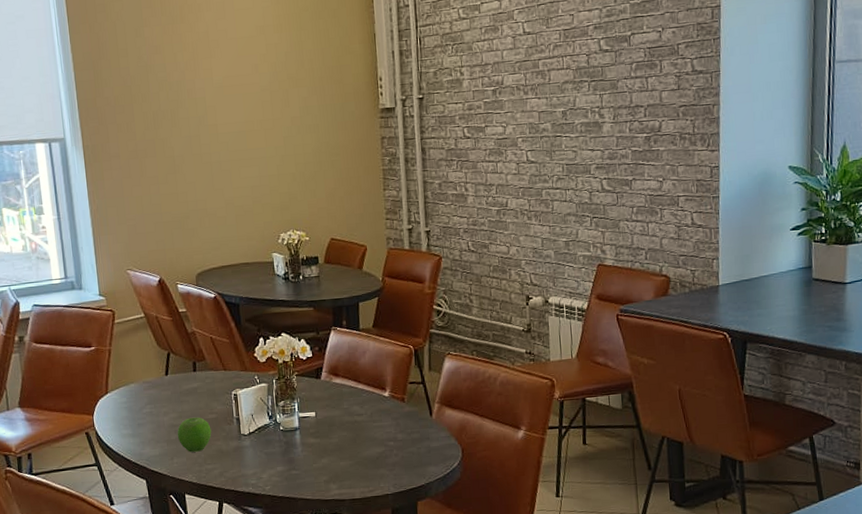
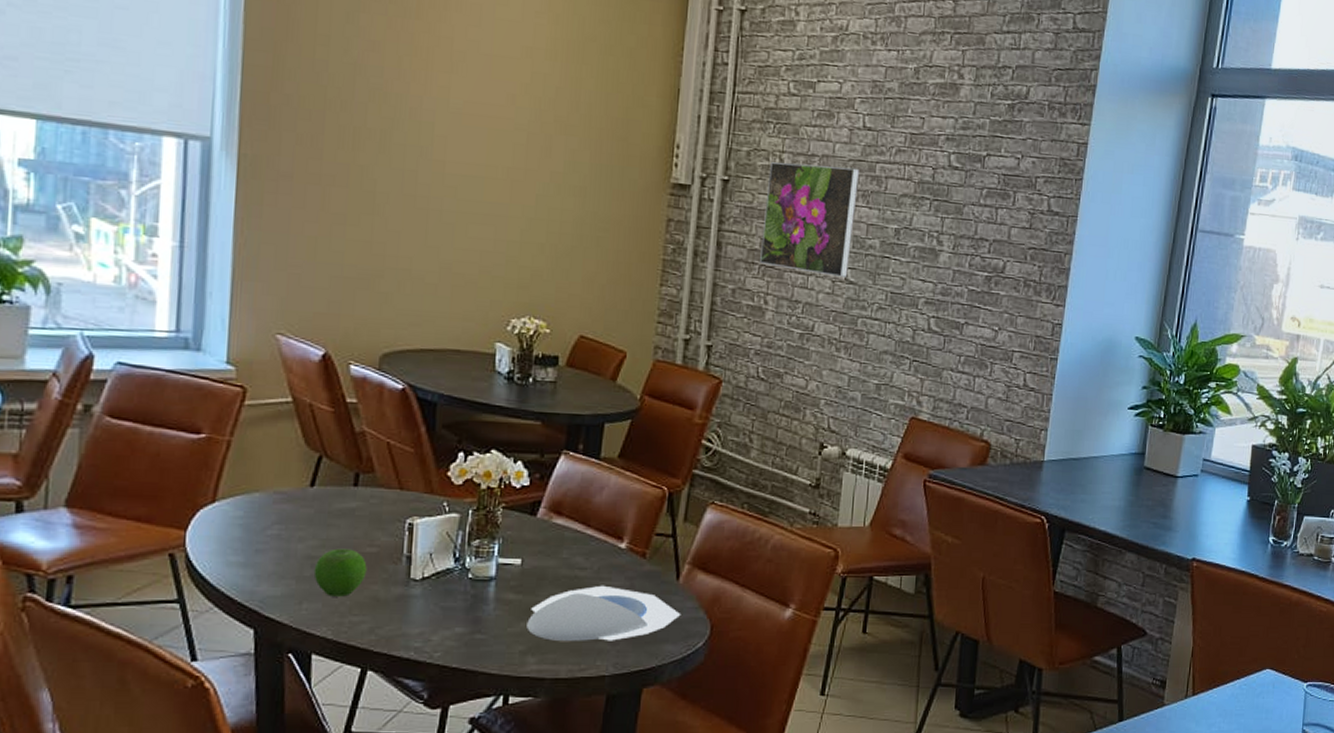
plate: none [326,425,438,471] -> present [527,585,681,641]
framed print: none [453,68,529,160] -> present [760,162,859,277]

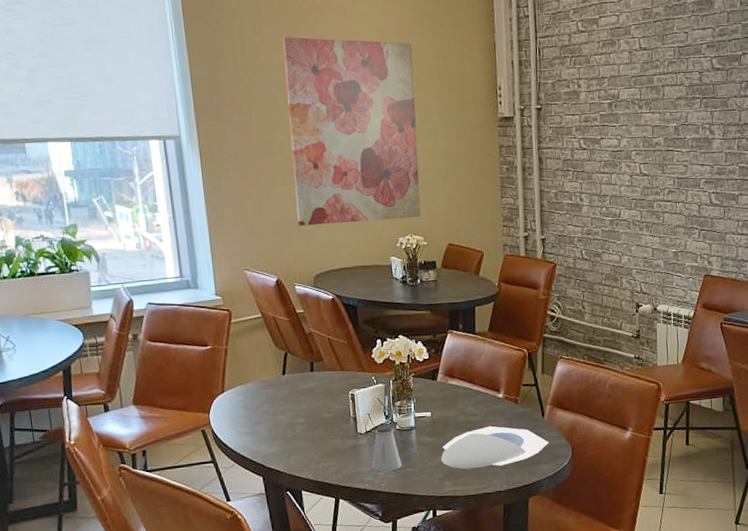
fruit: present [313,548,367,597] -> none [294,416,329,450]
wall art: none [368,32,568,296] -> present [282,37,421,226]
saltshaker: none [423,571,469,637] -> present [372,425,402,472]
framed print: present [760,162,859,277] -> none [571,82,642,172]

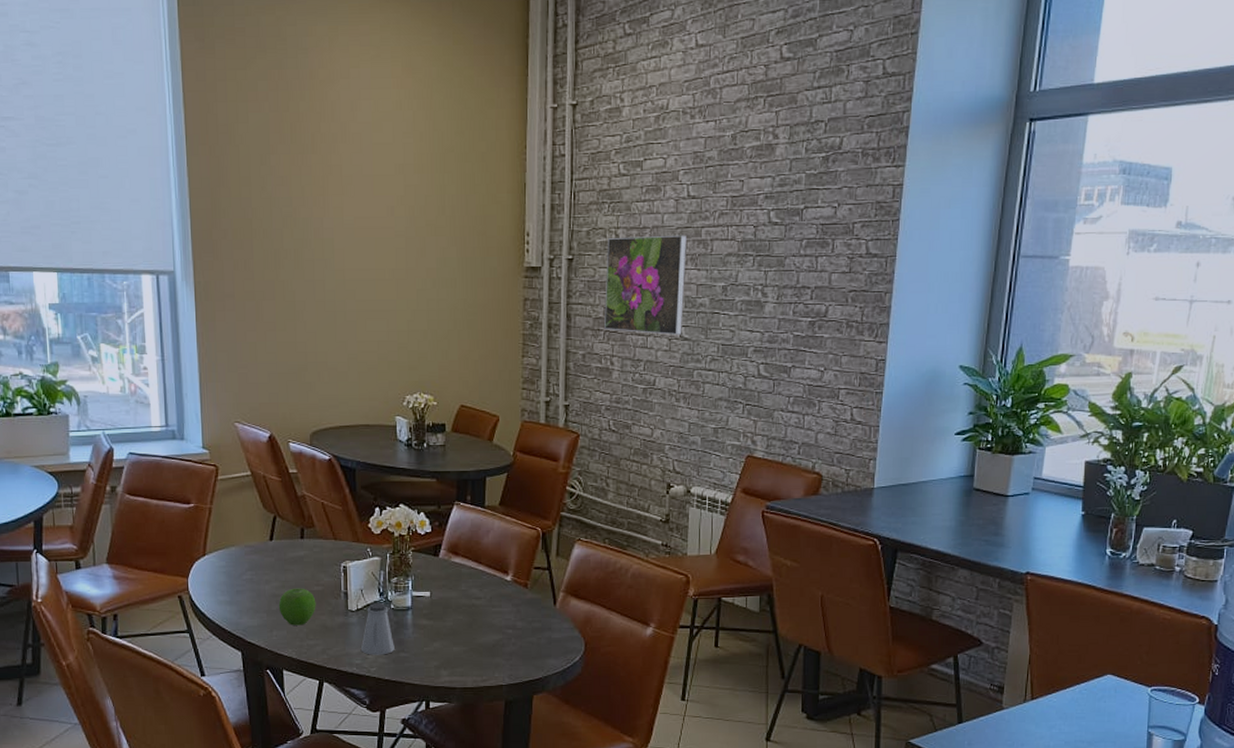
wall art: present [282,37,421,226] -> none [291,168,433,377]
fruit: none [294,416,329,450] -> present [278,588,316,625]
plate: present [441,425,549,469] -> none [438,611,560,657]
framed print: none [571,82,642,172] -> present [604,235,686,335]

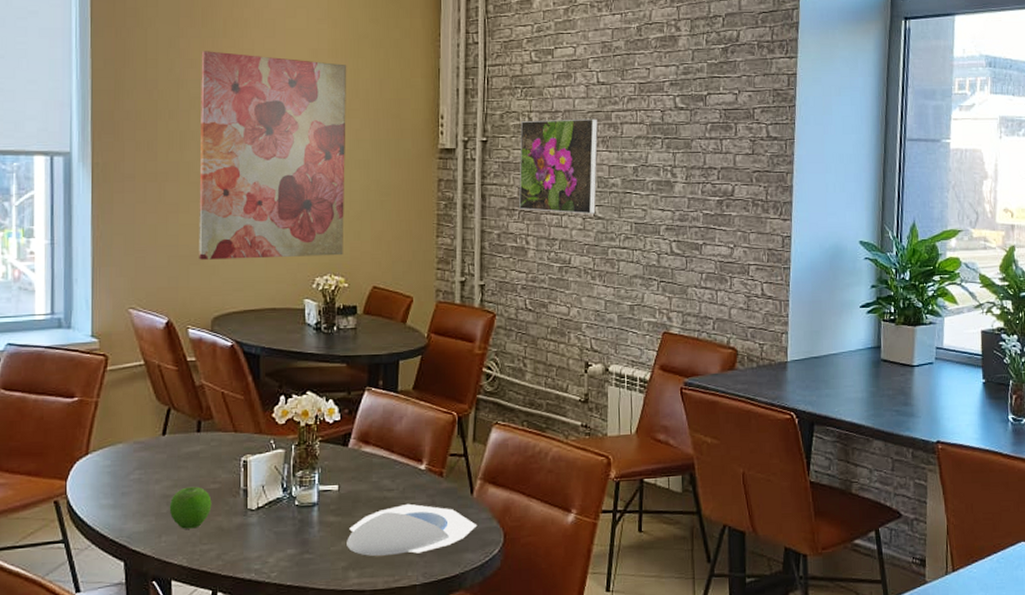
wall art: none [291,168,433,377] -> present [199,51,347,260]
saltshaker: present [361,603,395,655] -> none [261,500,298,559]
plate: none [438,611,560,657] -> present [347,503,478,556]

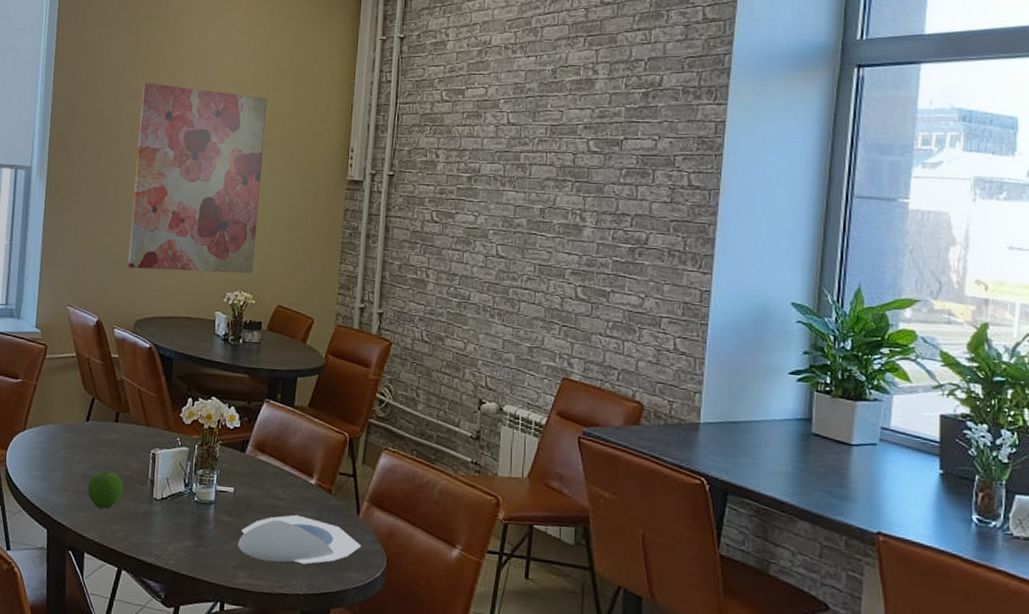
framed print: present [519,118,598,214] -> none [421,157,505,252]

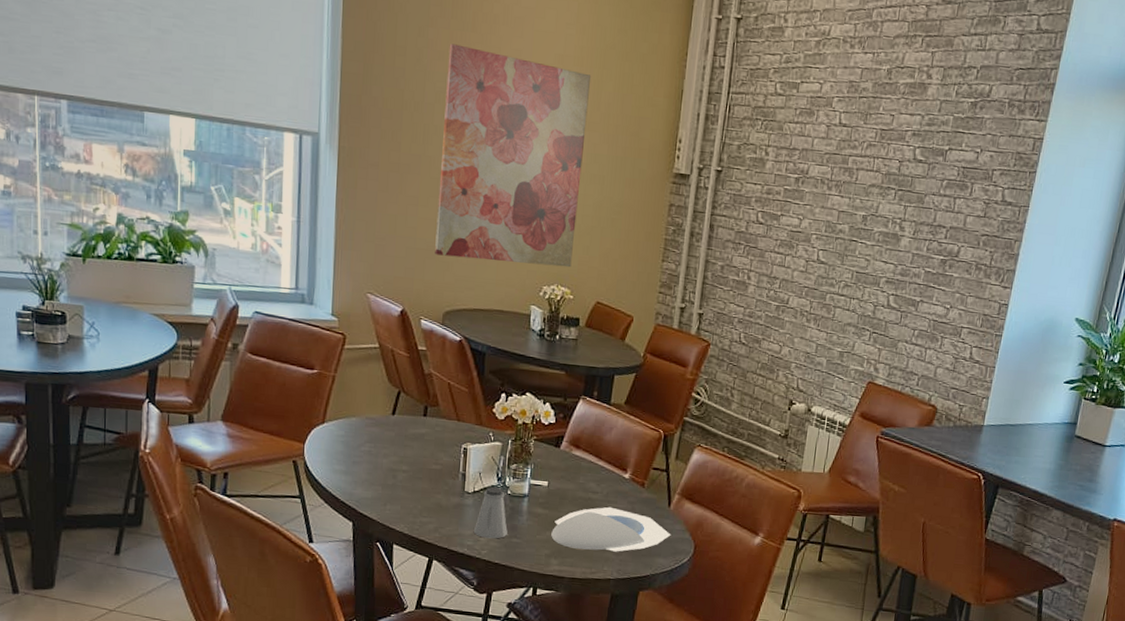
fruit: present [87,470,123,509] -> none [394,464,433,502]
saltshaker: none [162,493,195,549] -> present [474,487,508,539]

